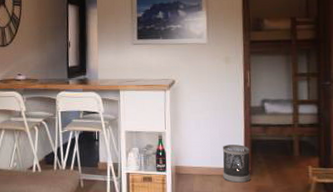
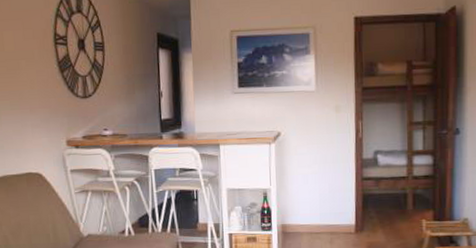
wastebasket: present [223,145,250,183] -> none [332,199,362,240]

